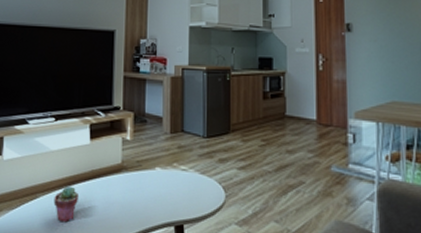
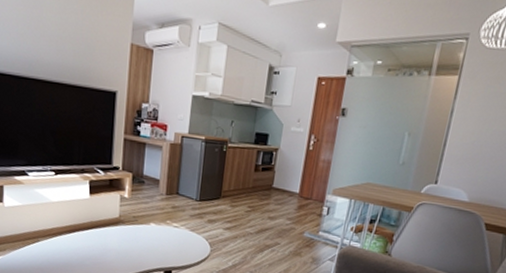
potted succulent: present [53,186,80,223] -> none [55,233,79,263]

